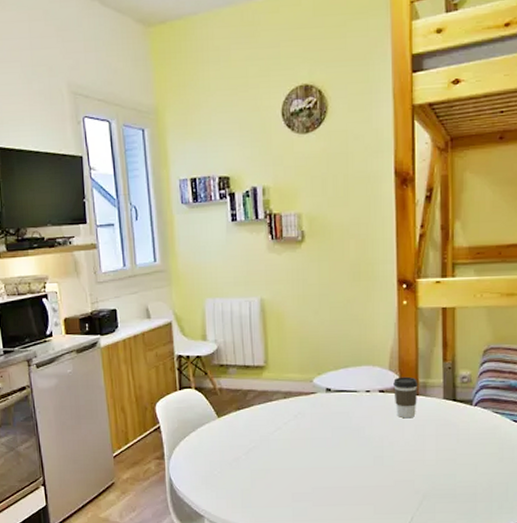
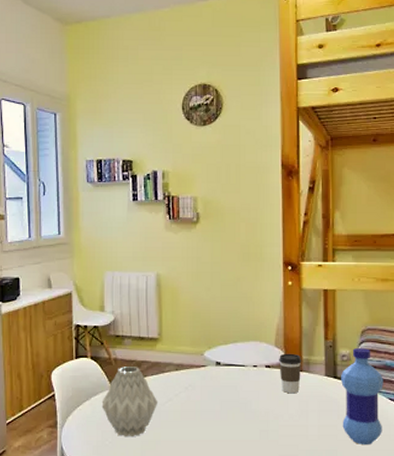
vase: none [208,395,267,467] -> present [101,365,158,438]
water bottle: none [461,369,507,468] -> present [341,348,383,444]

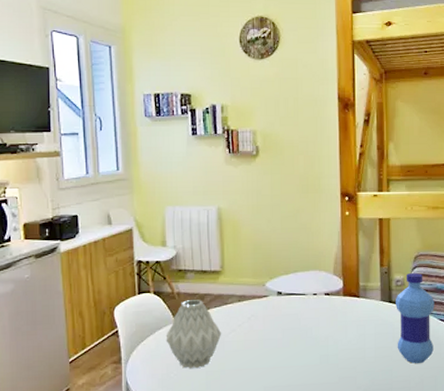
coffee cup: present [279,353,302,394] -> none [338,280,359,319]

